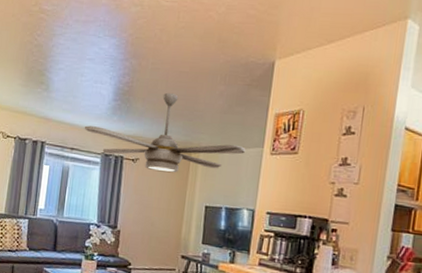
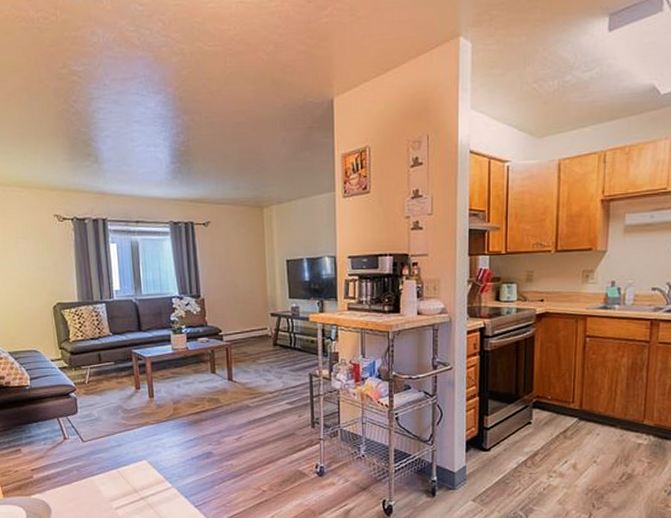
ceiling fan: present [84,92,246,173] -> none [145,146,318,232]

